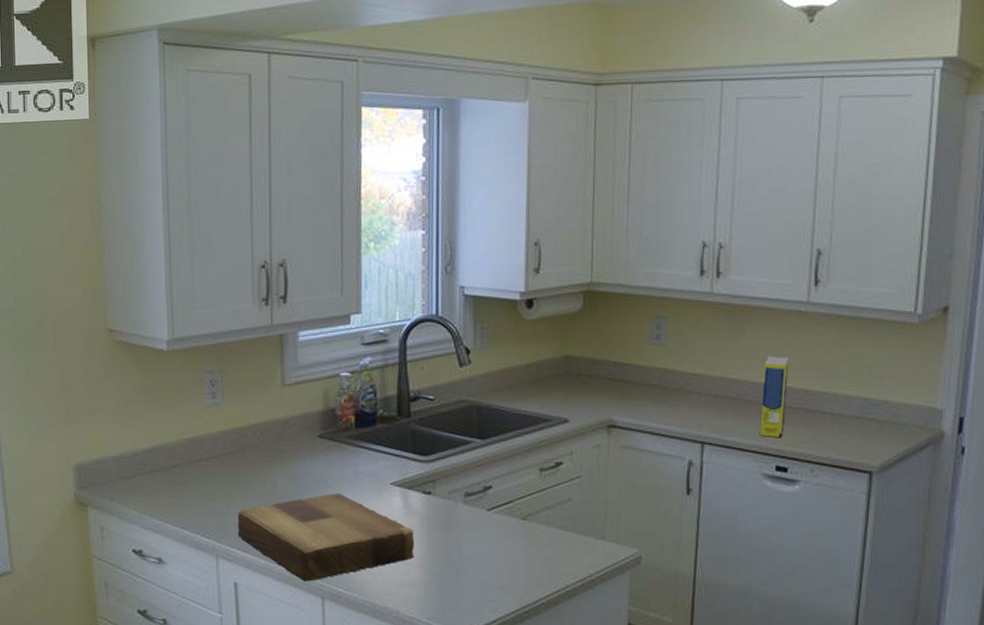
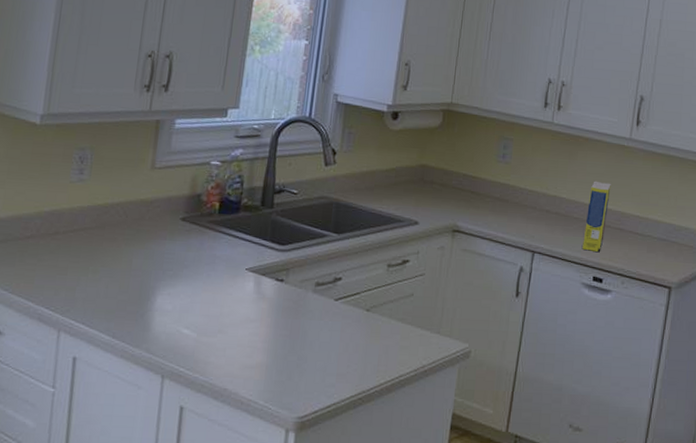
cutting board: present [237,492,415,582] -> none [84,274,262,360]

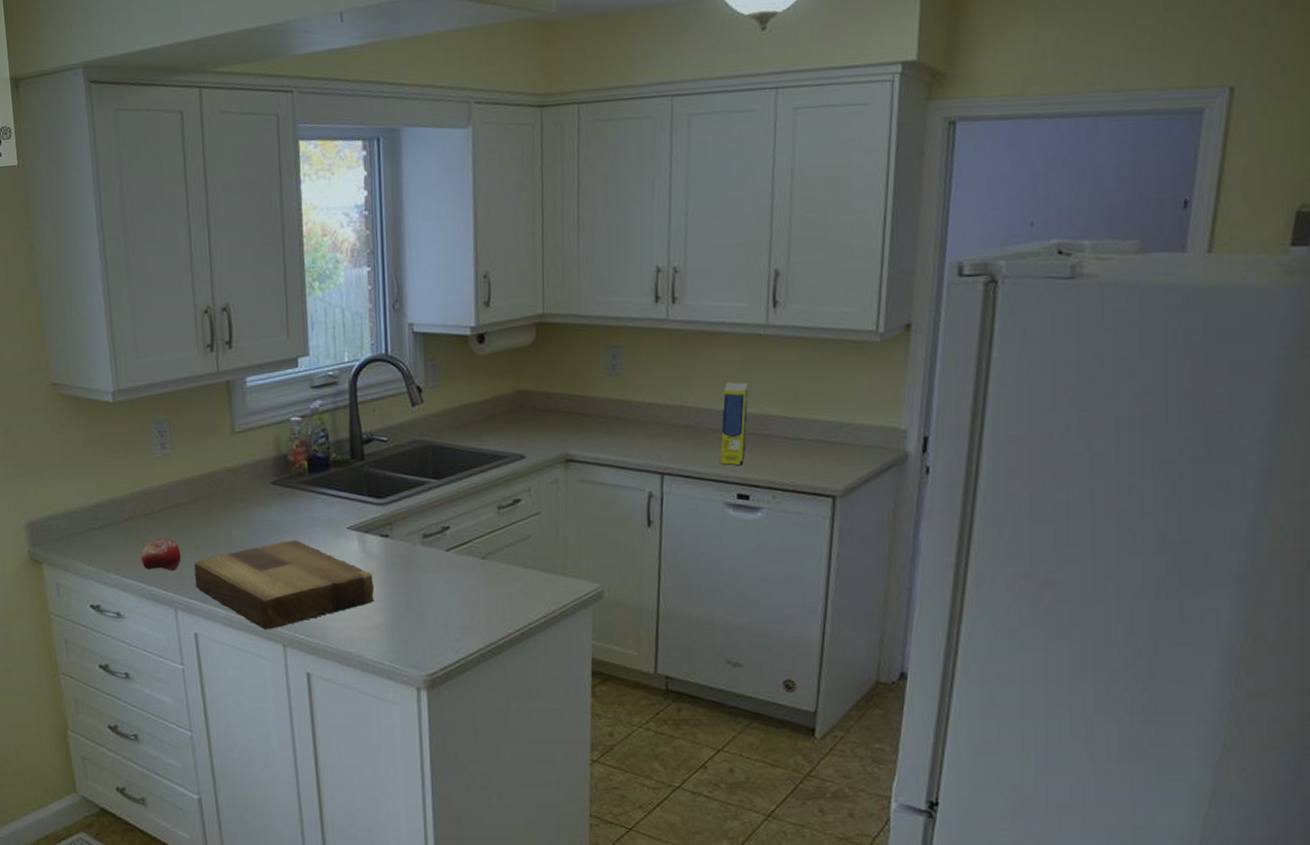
fruit: none [33,258,77,293] -> present [141,537,182,571]
cutting board: none [84,274,262,360] -> present [193,539,375,630]

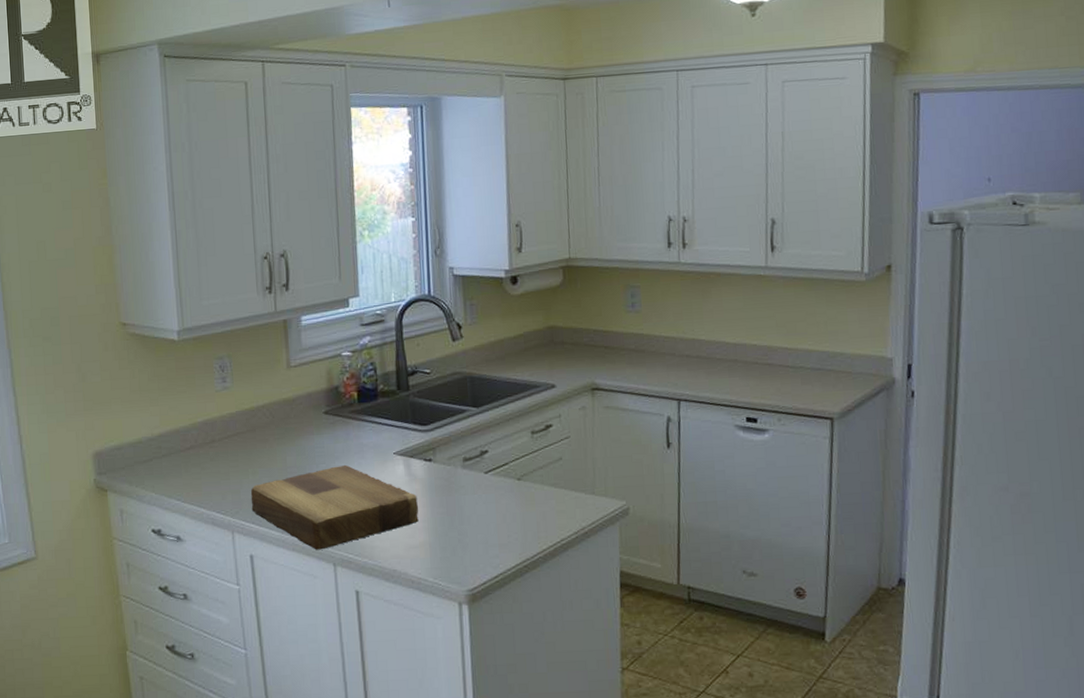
fruit: present [141,537,182,571] -> none [201,464,239,496]
legume: present [720,381,749,465] -> none [730,317,753,391]

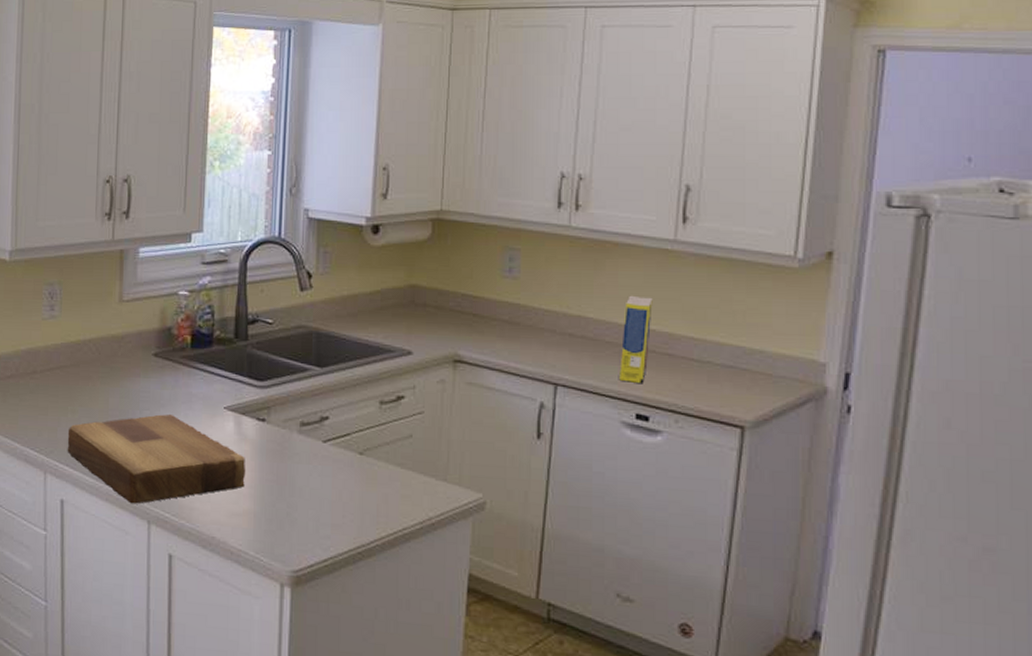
legume: none [730,317,753,391] -> present [619,295,653,383]

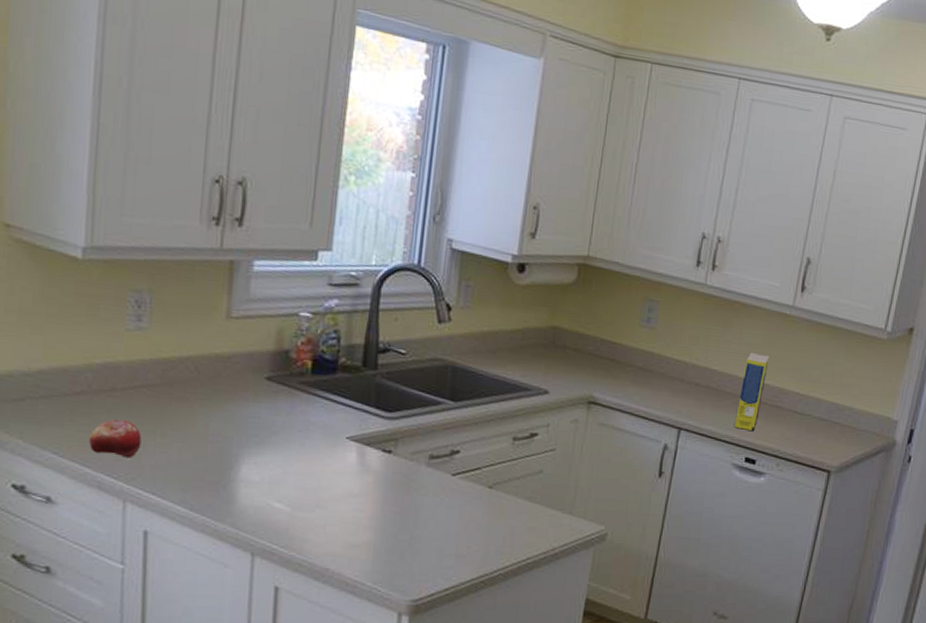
fruit: none [17,398,57,433] -> present [88,419,142,458]
cutting board: present [67,413,246,504] -> none [153,441,368,536]

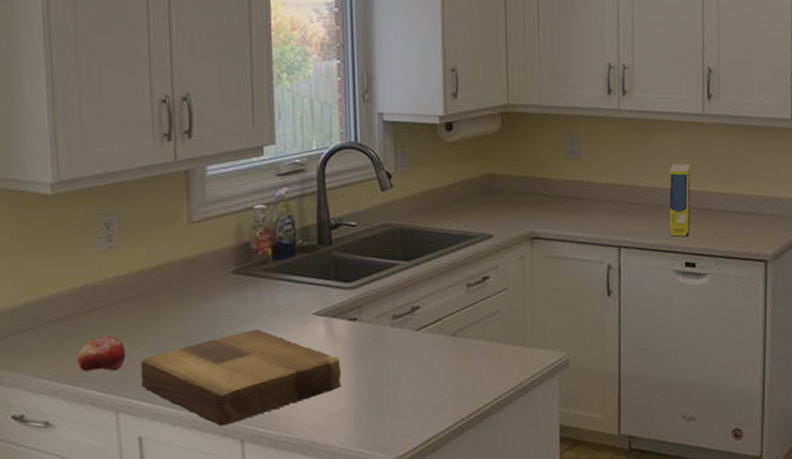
cutting board: none [153,441,368,536] -> present [140,328,342,426]

